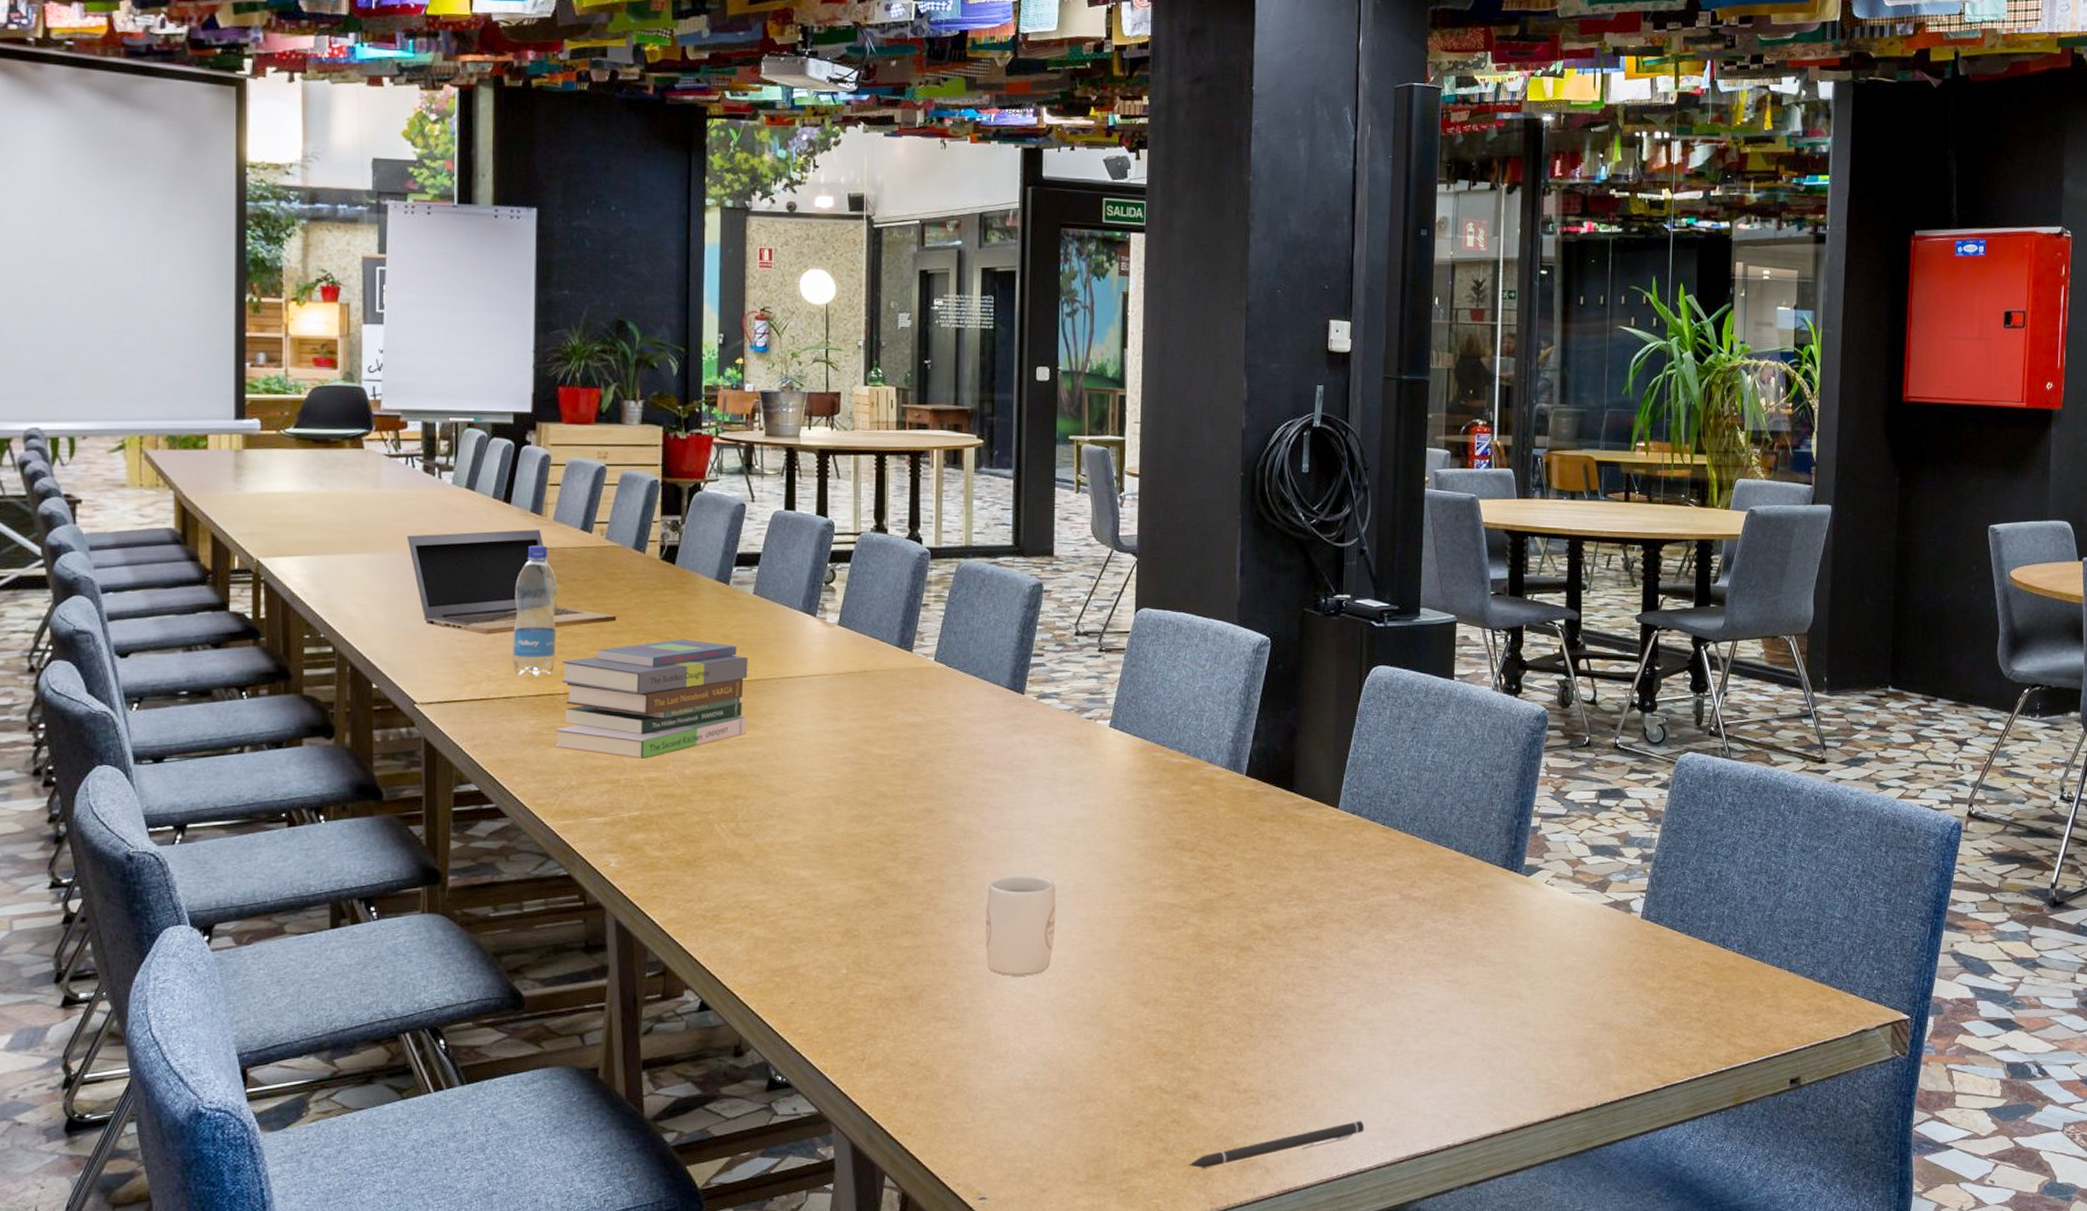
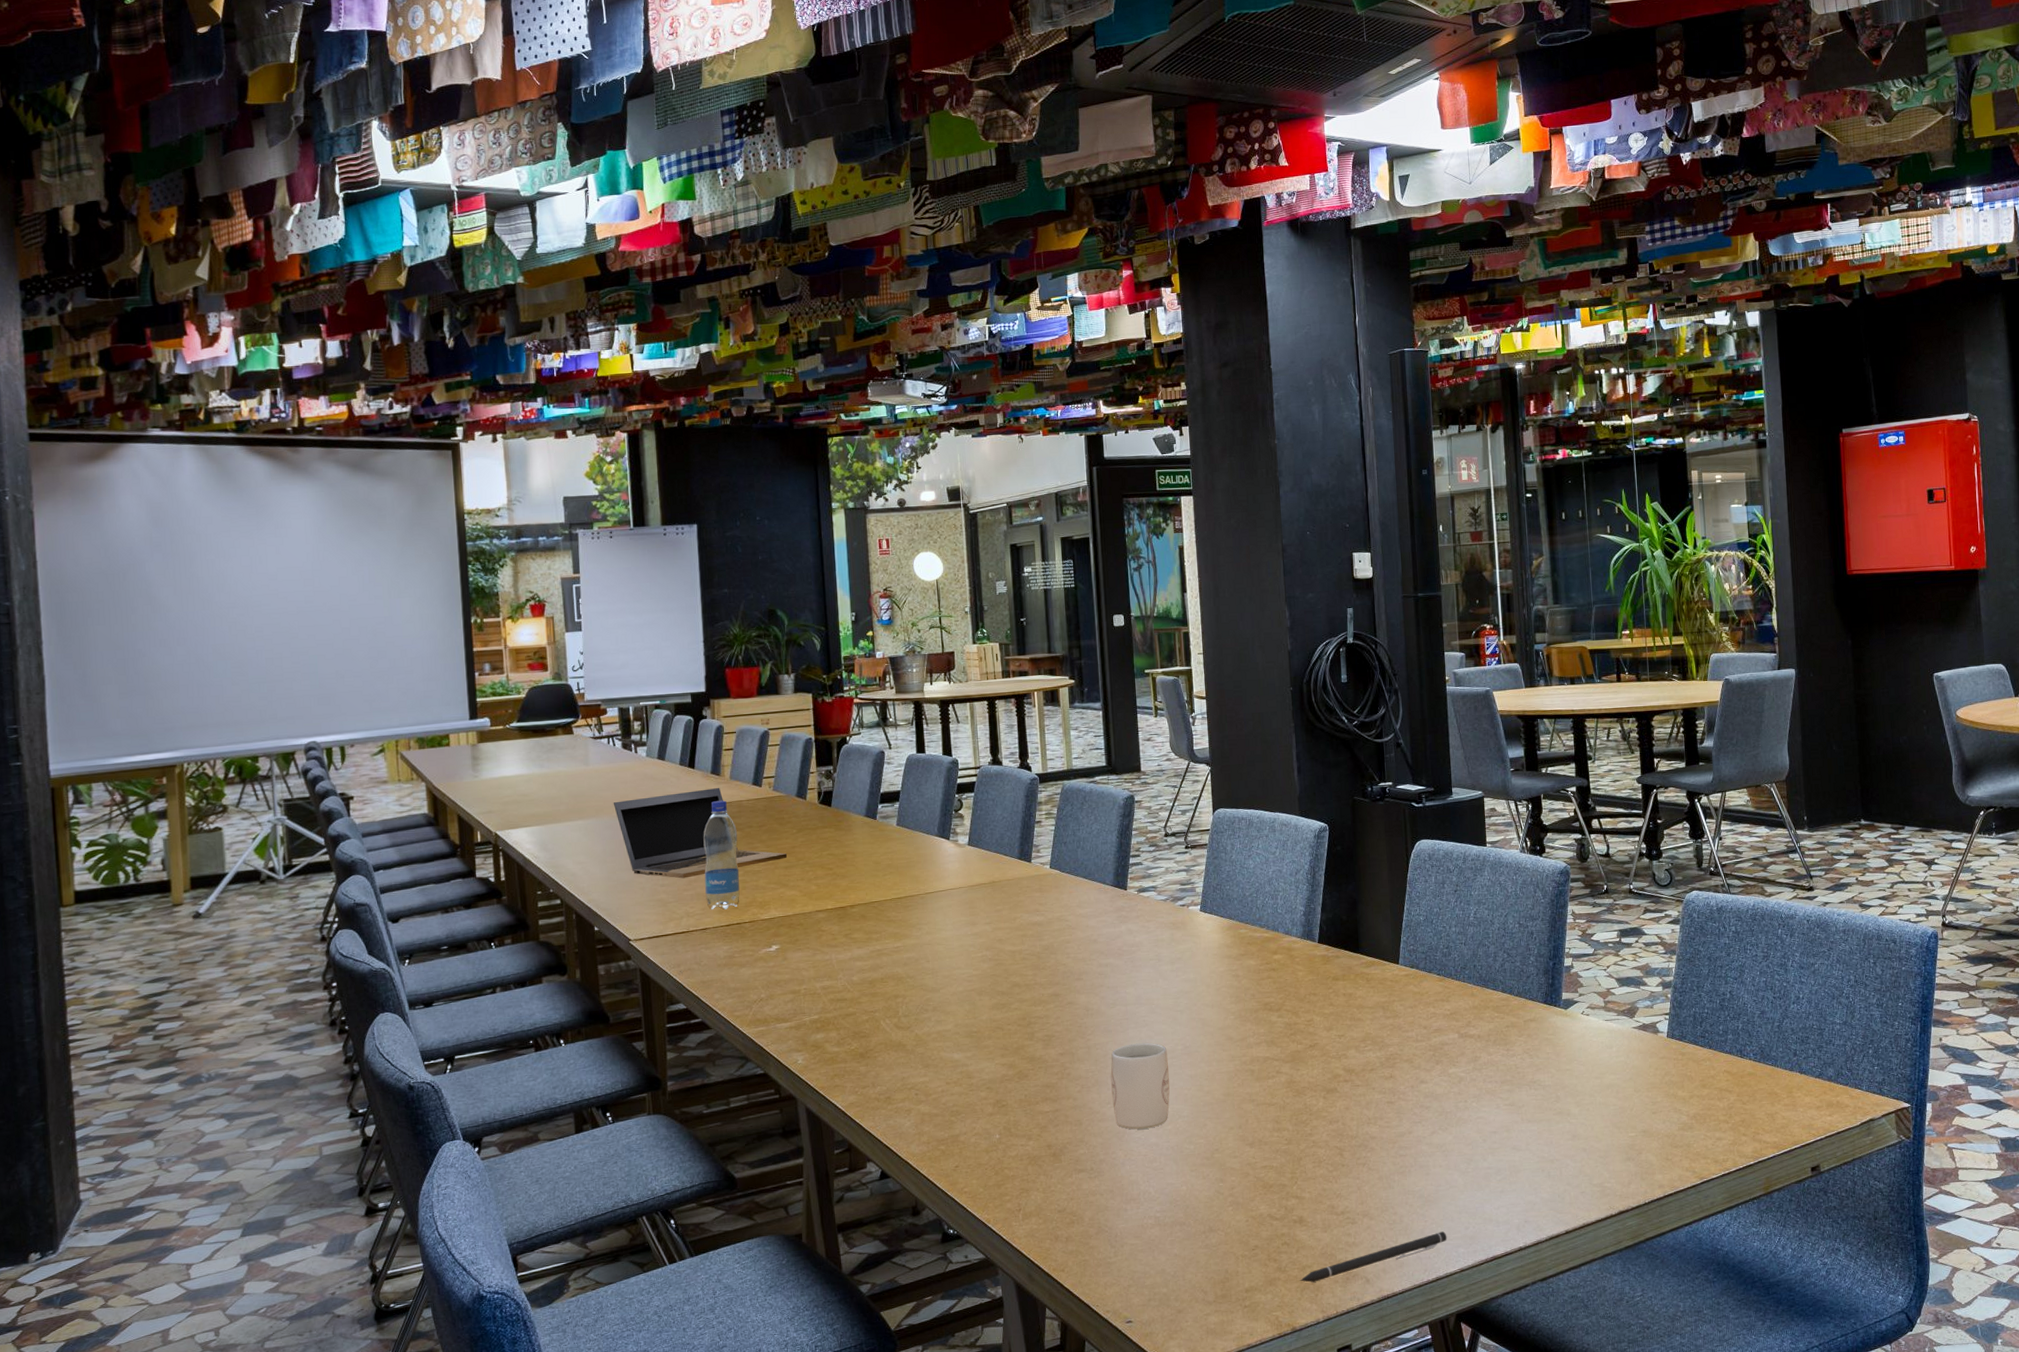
books: present [555,638,748,759] -> none [745,867,901,971]

